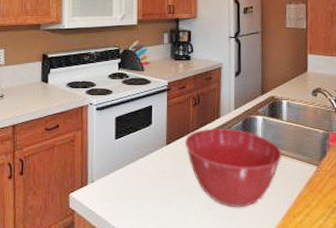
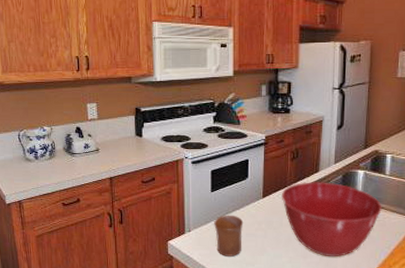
mug: none [118,163,148,209] -> present [214,215,244,257]

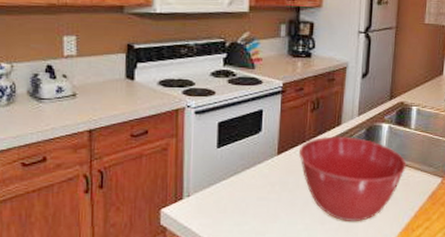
mug: present [214,215,244,257] -> none [219,175,254,226]

